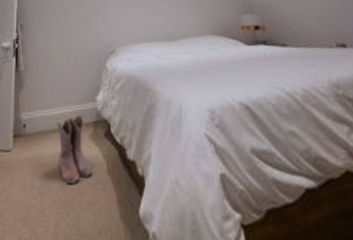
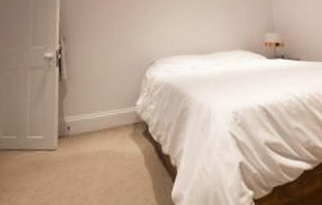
boots: present [57,115,93,183] -> none [100,118,132,175]

